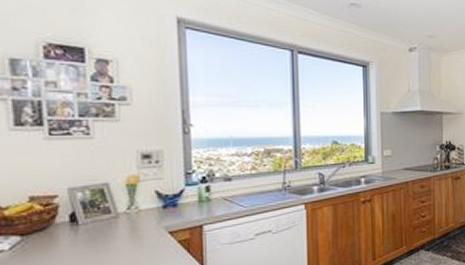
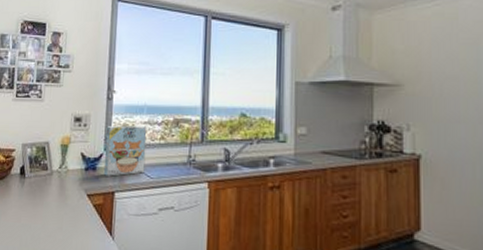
cereal box: none [185,158,236,211] -> present [103,125,147,177]

